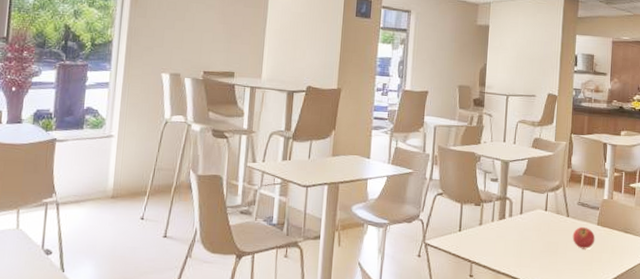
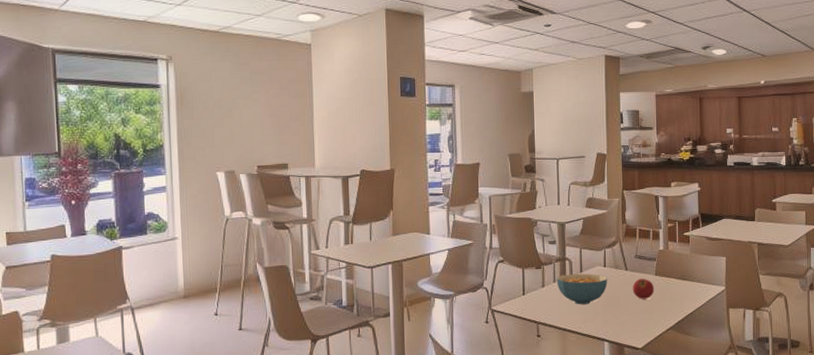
cereal bowl: none [495,214,548,248] -> present [556,273,607,305]

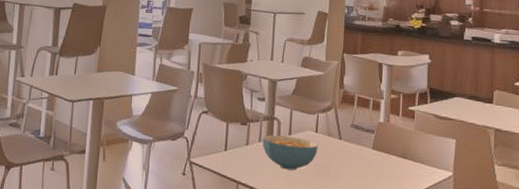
fruit: present [632,278,655,300] -> none [345,150,371,174]

